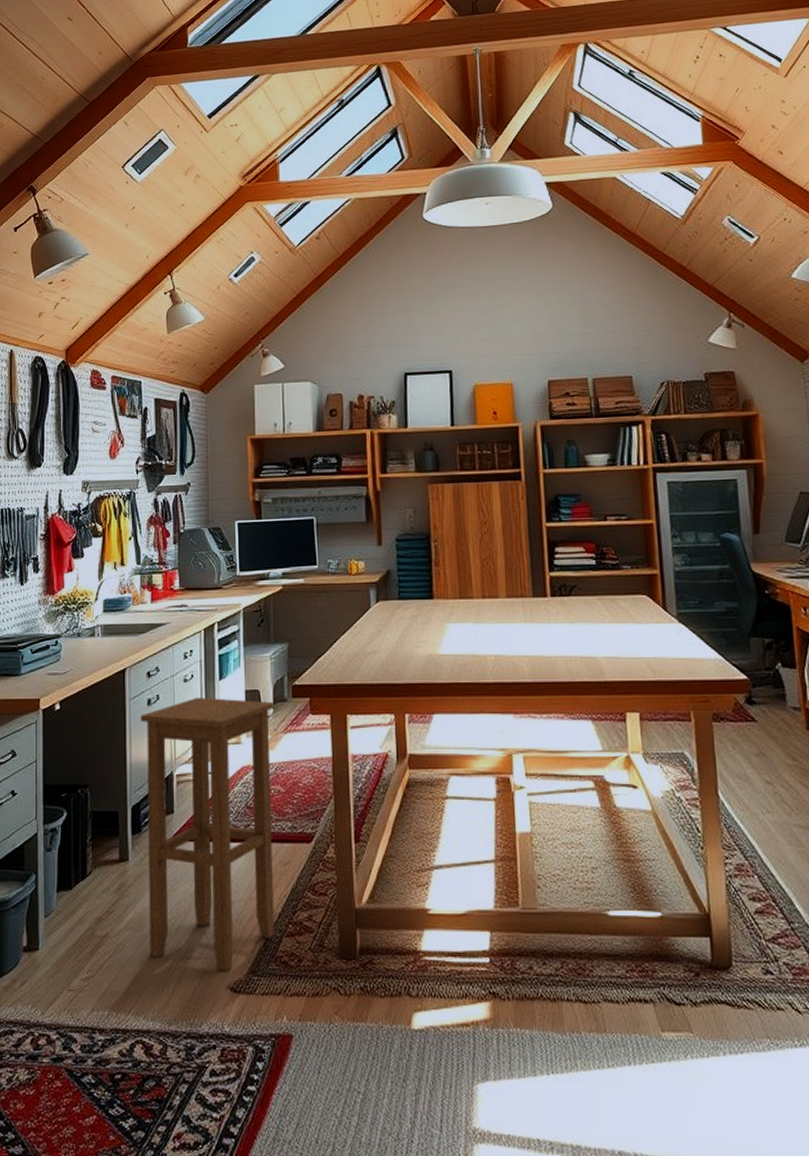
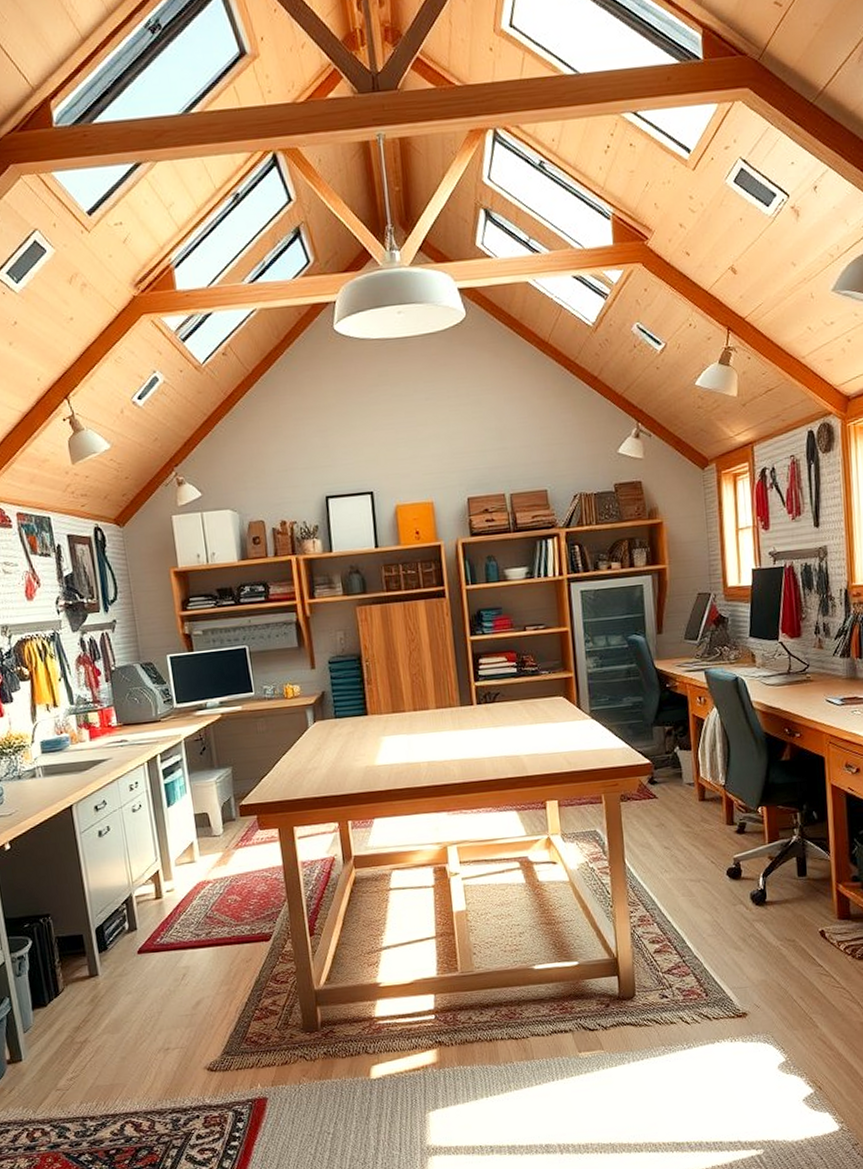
stool: present [140,697,275,972] -> none [93,822,243,1056]

